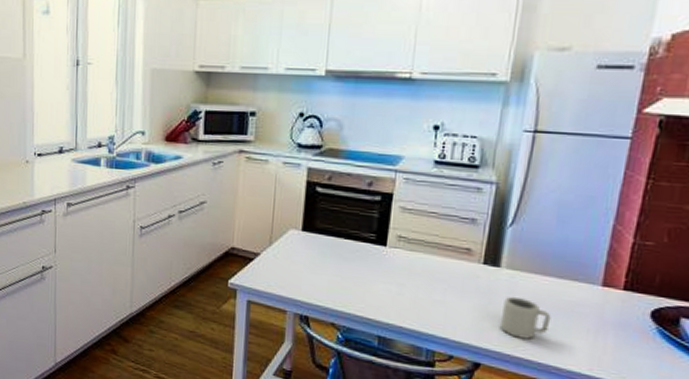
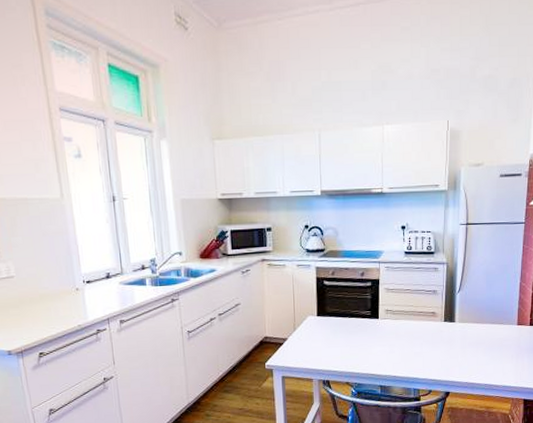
cup: present [499,296,551,339] -> none [459,341,490,370]

